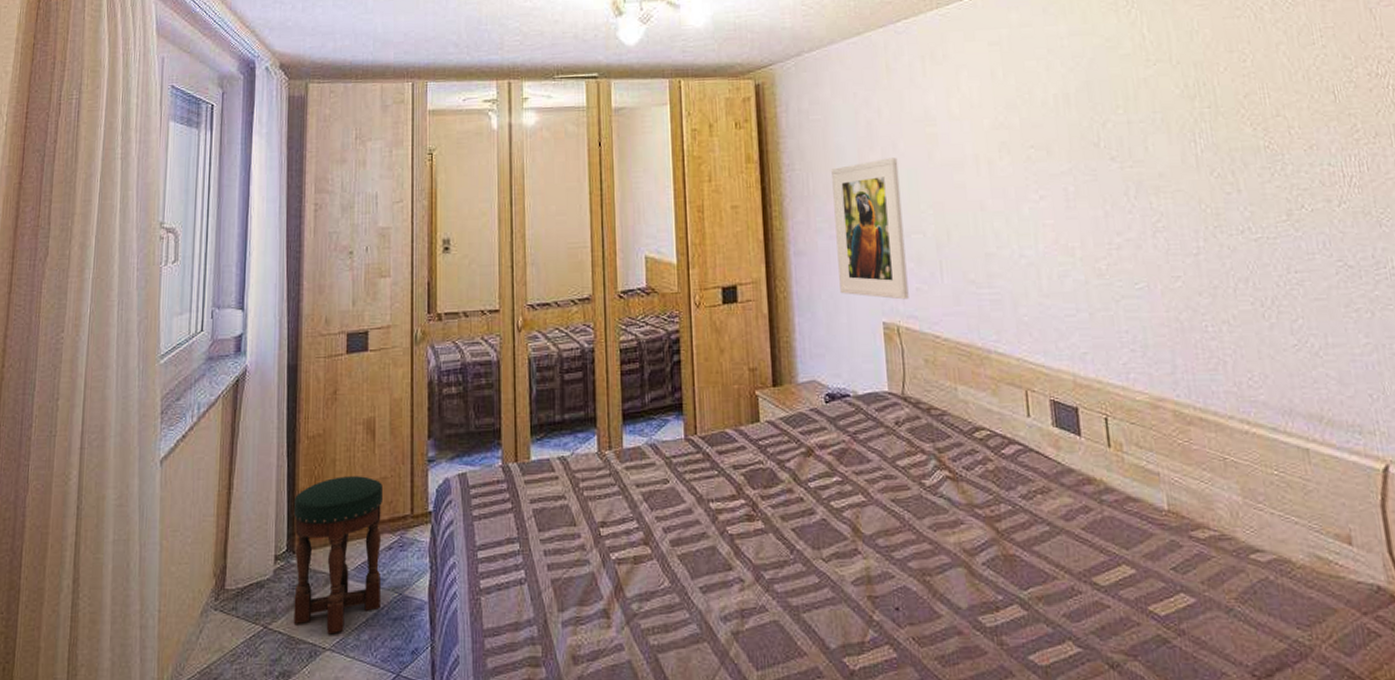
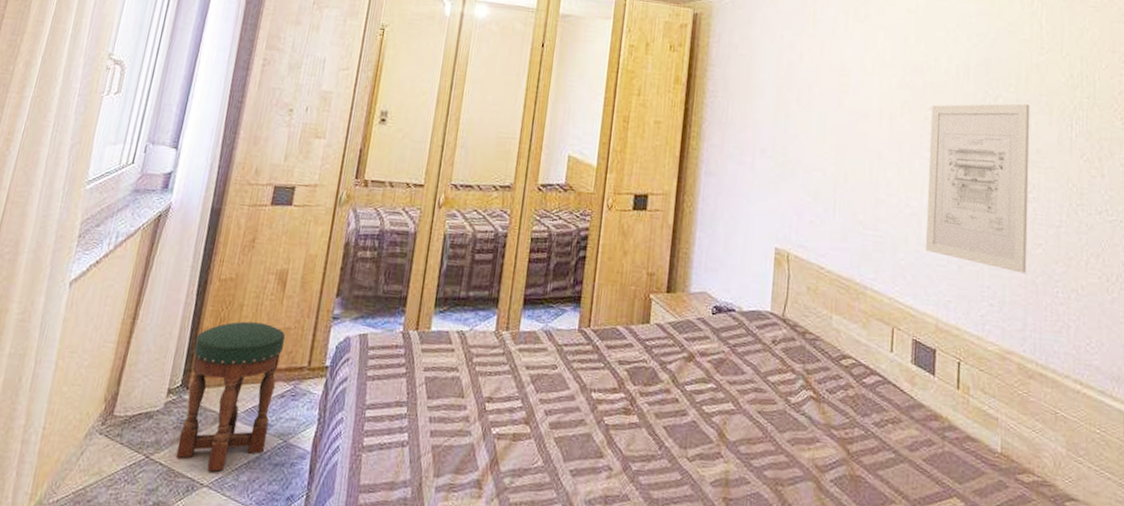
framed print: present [831,157,909,300] -> none [741,99,811,230]
wall art: none [1032,125,1168,311] -> present [926,103,1030,274]

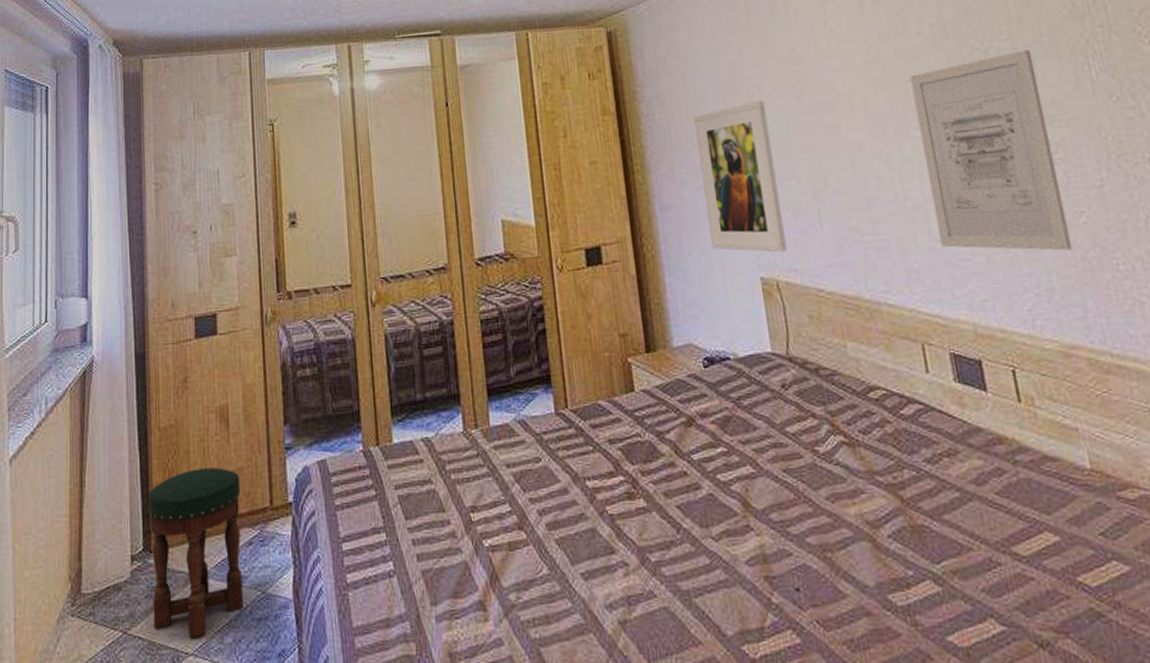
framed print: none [741,99,811,230] -> present [694,100,787,253]

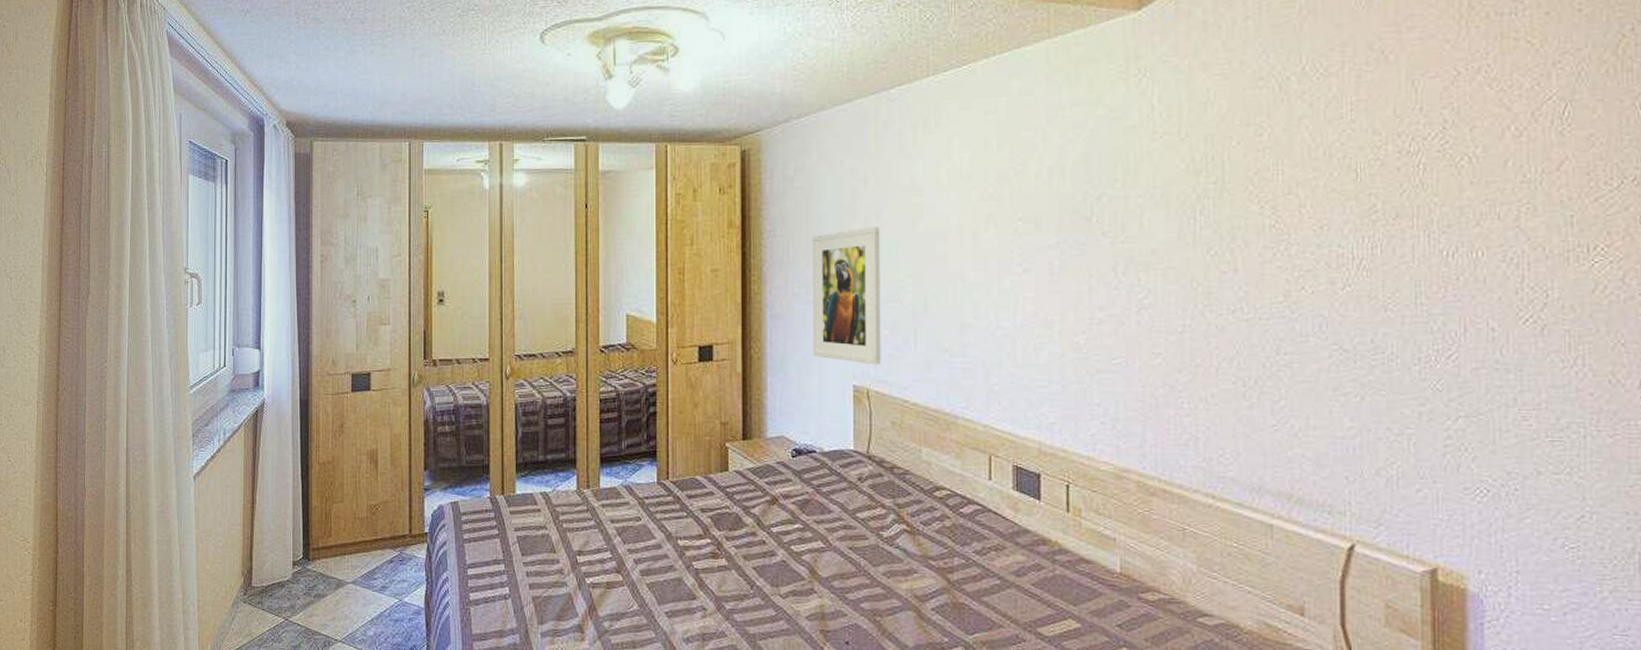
stool: present [147,467,243,639] -> none [308,498,386,629]
wall art: present [909,50,1073,251] -> none [1020,200,1144,387]

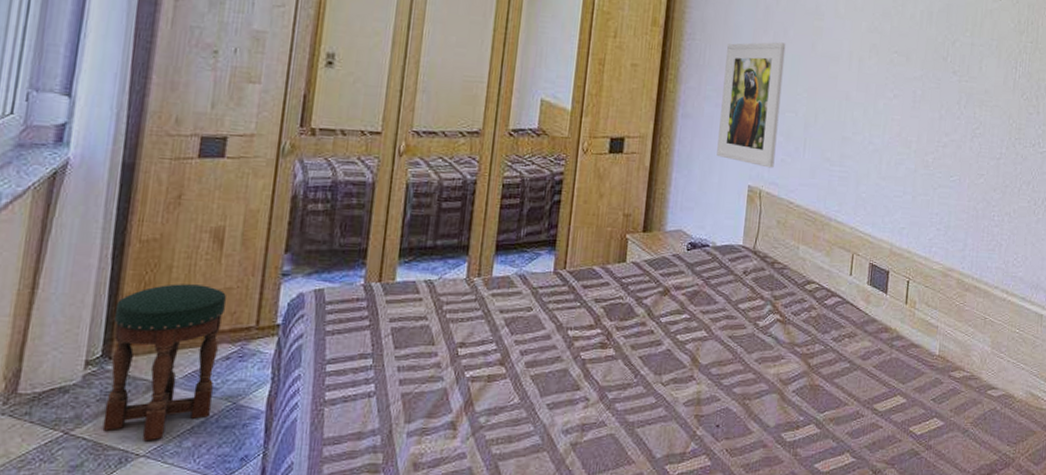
stool: none [308,498,386,629] -> present [102,284,226,442]

